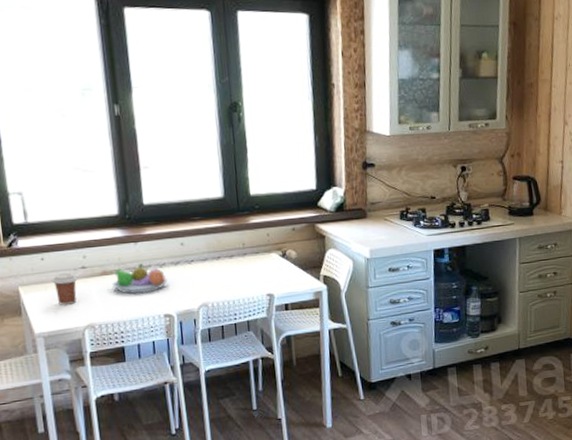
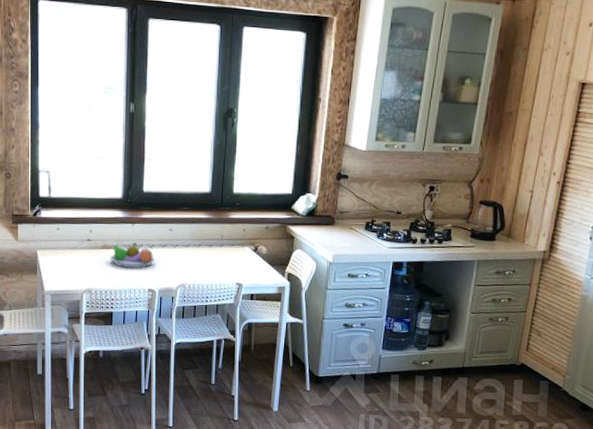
coffee cup: present [52,272,78,305] -> none [63,243,83,270]

